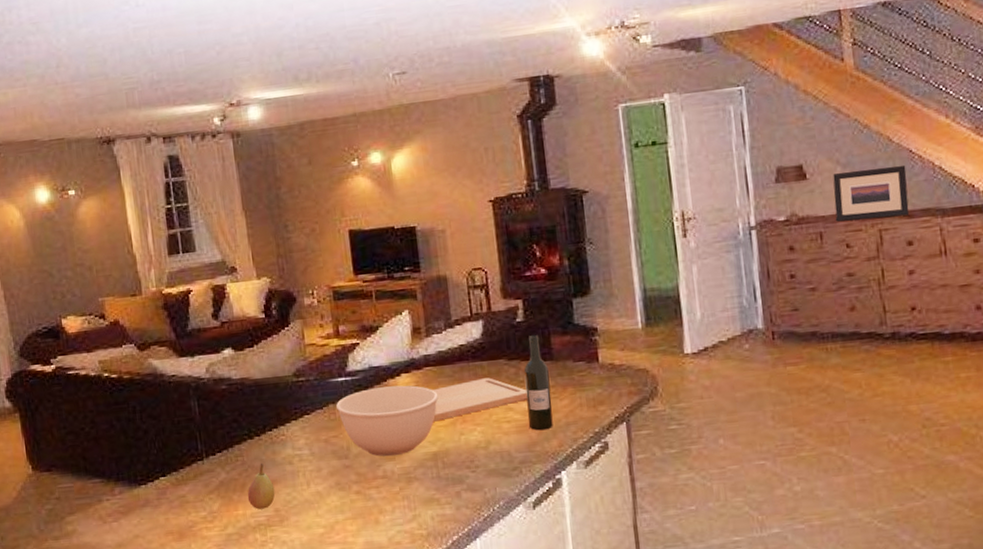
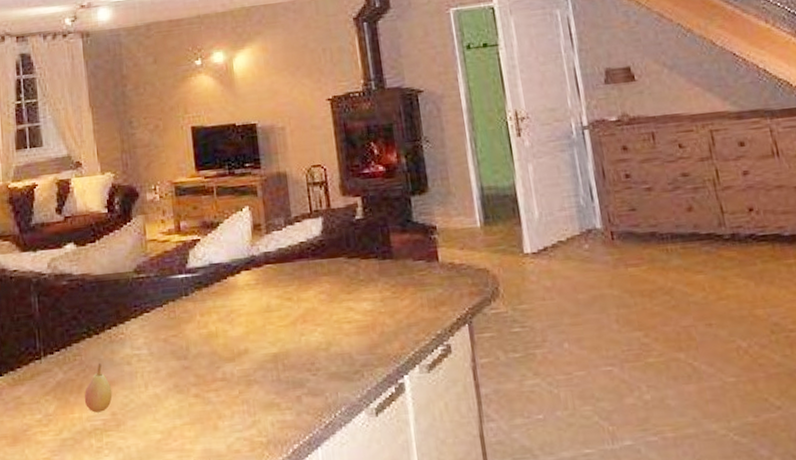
soup bowl: present [336,385,439,457] -> none [176,283,279,358]
cutting board: present [432,377,528,422] -> none [273,276,368,321]
wine bottle: present [523,335,553,431] -> none [363,233,395,332]
picture frame: present [833,166,910,222] -> none [660,68,739,122]

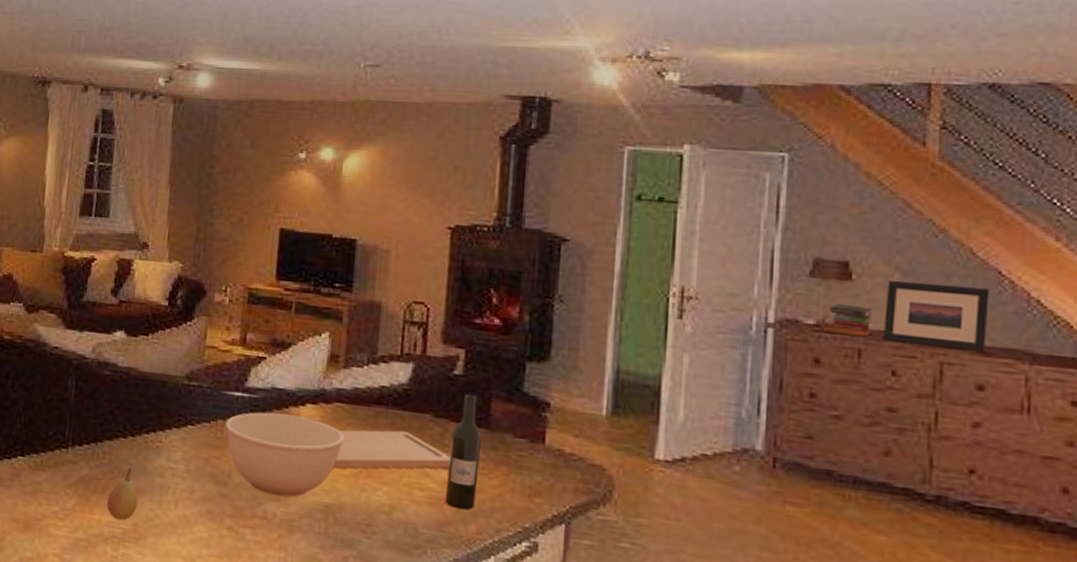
soup bowl: none [176,283,279,358] -> present [226,412,345,497]
cutting board: none [273,276,368,321] -> present [333,429,451,469]
wine bottle: none [363,233,395,332] -> present [444,394,483,511]
books: none [622,99,658,125] -> present [822,303,873,337]
picture frame: none [660,68,739,122] -> present [883,281,990,352]

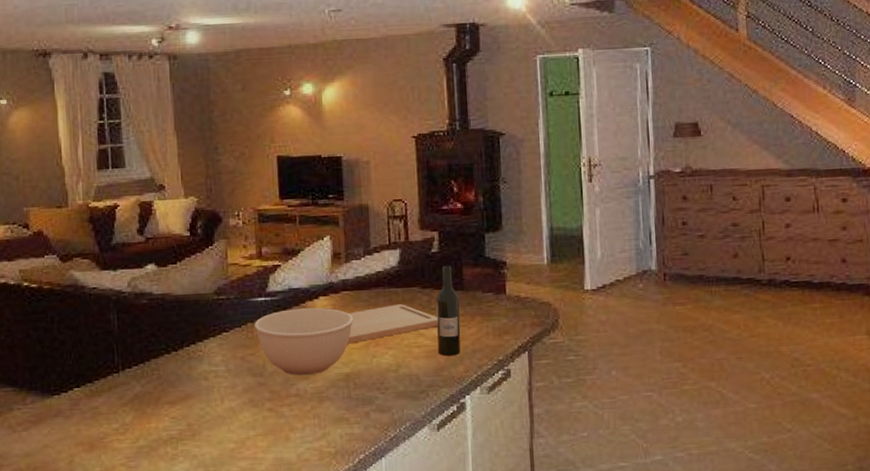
fruit: present [106,467,139,521] -> none [161,377,189,423]
books: present [822,303,873,337] -> none [685,153,717,177]
picture frame: present [883,281,990,352] -> none [724,129,789,176]

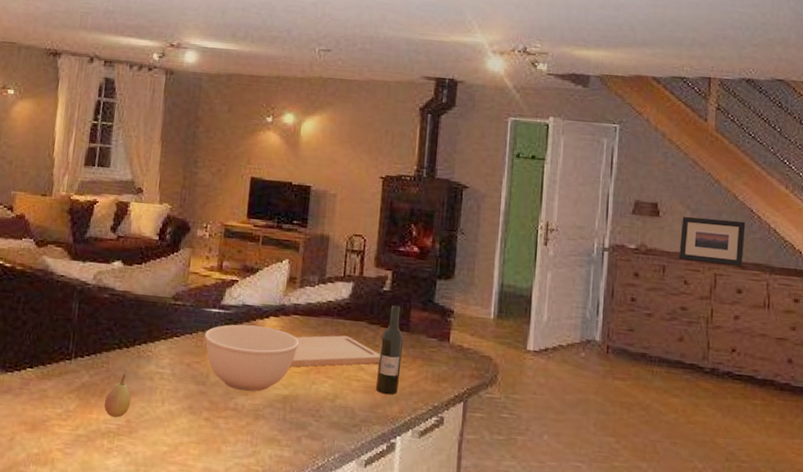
fruit: none [161,377,189,423] -> present [104,373,131,418]
picture frame: none [724,129,789,176] -> present [679,217,746,266]

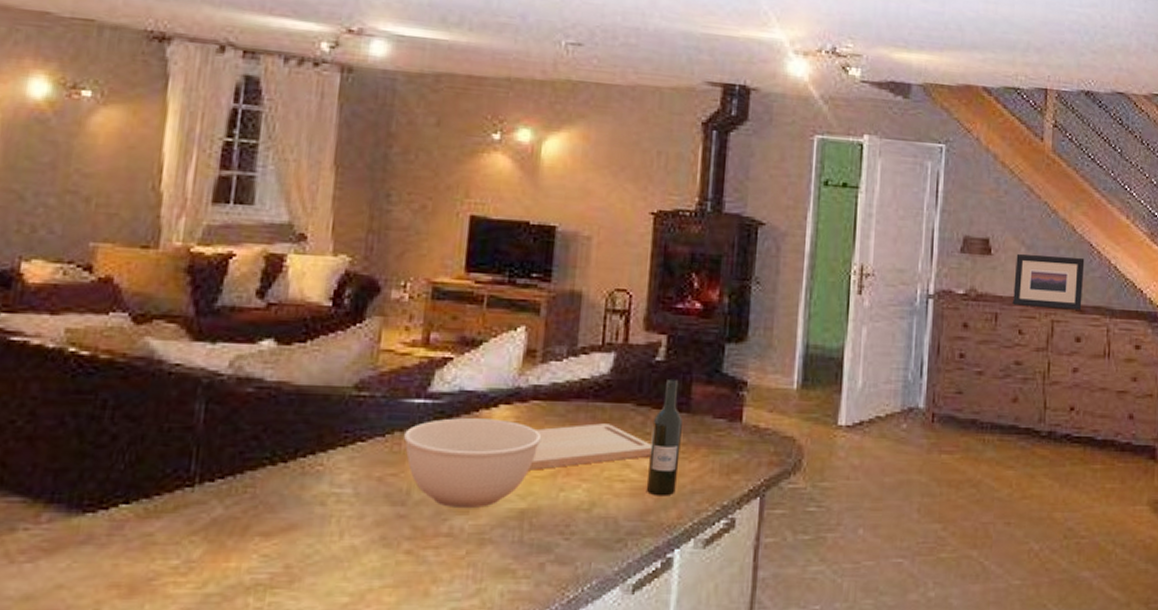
fruit: present [104,373,131,418] -> none [247,499,292,563]

